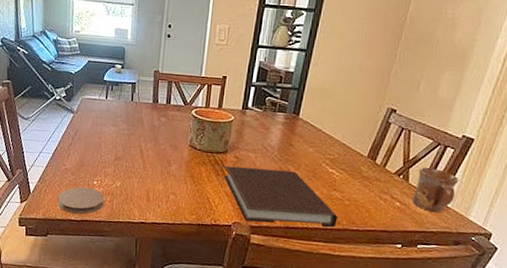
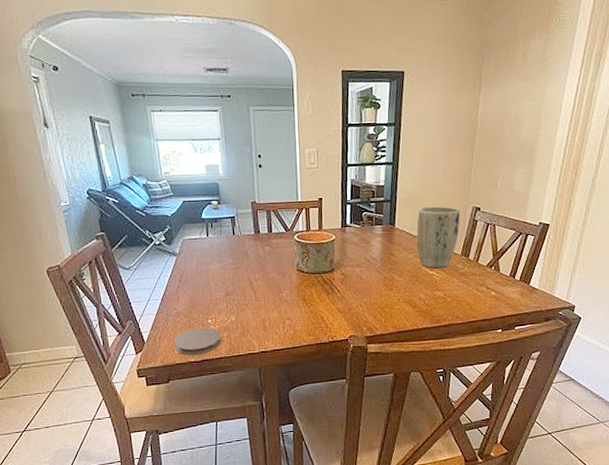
notebook: present [224,166,338,227] -> none [334,279,443,333]
plant pot: none [319,100,373,169] -> present [416,206,460,269]
mug: present [412,167,459,213] -> none [505,255,542,296]

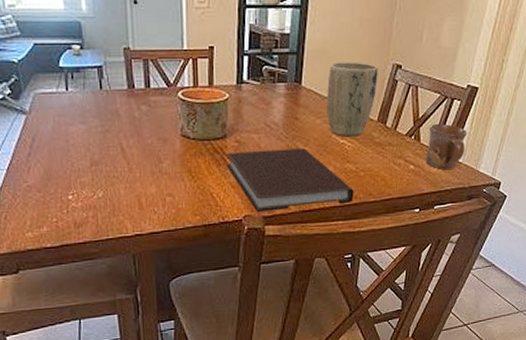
coaster: present [174,327,221,356] -> none [24,205,85,240]
notebook: none [334,279,443,333] -> present [226,148,354,212]
mug: none [505,255,542,296] -> present [425,123,467,170]

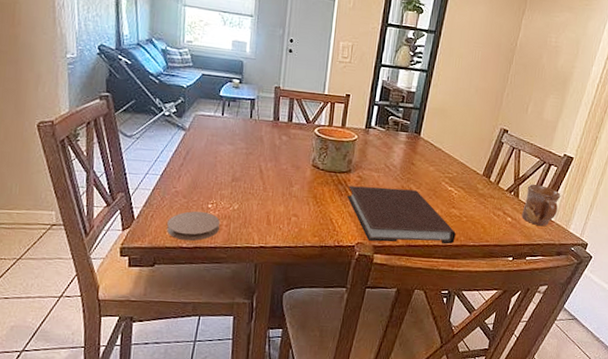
coaster: none [24,205,85,240] -> present [167,211,220,241]
plant pot: present [326,62,378,137] -> none [439,120,488,186]

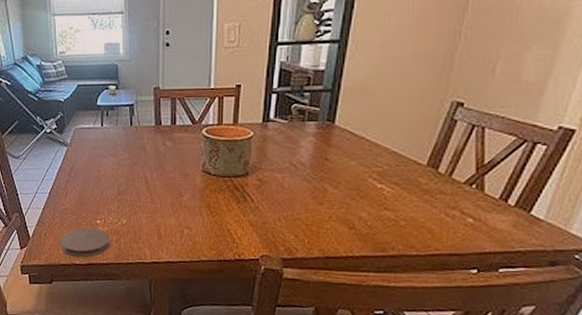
notebook: present [347,185,456,244] -> none [246,190,391,254]
mug: present [522,184,561,227] -> none [490,171,555,228]

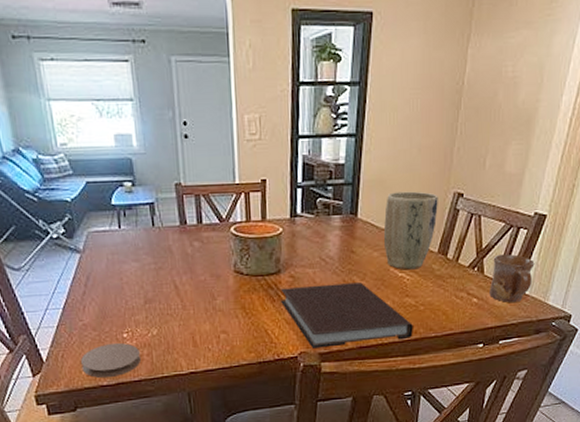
notebook: none [246,190,391,254] -> present [280,282,413,348]
plant pot: none [362,99,432,182] -> present [383,191,438,270]
mug: none [490,171,555,228] -> present [489,253,535,303]

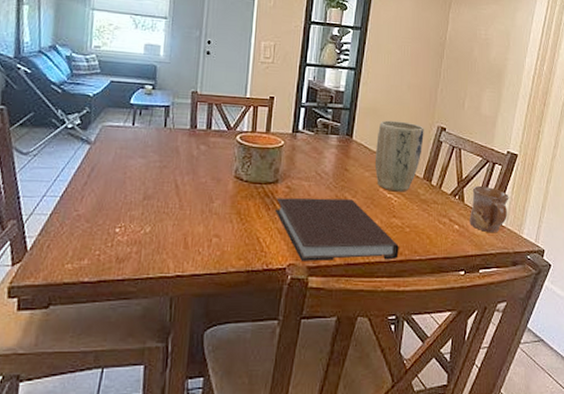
coaster: present [81,343,141,378] -> none [65,238,129,274]

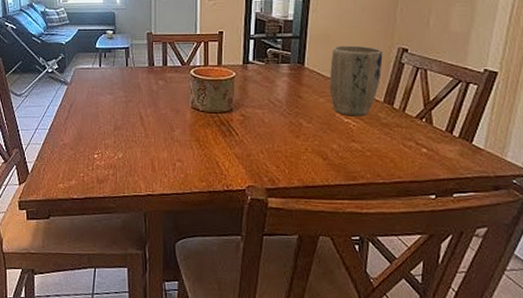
notebook: present [275,197,399,262] -> none [232,125,360,184]
mug: present [470,185,509,233] -> none [440,107,488,157]

